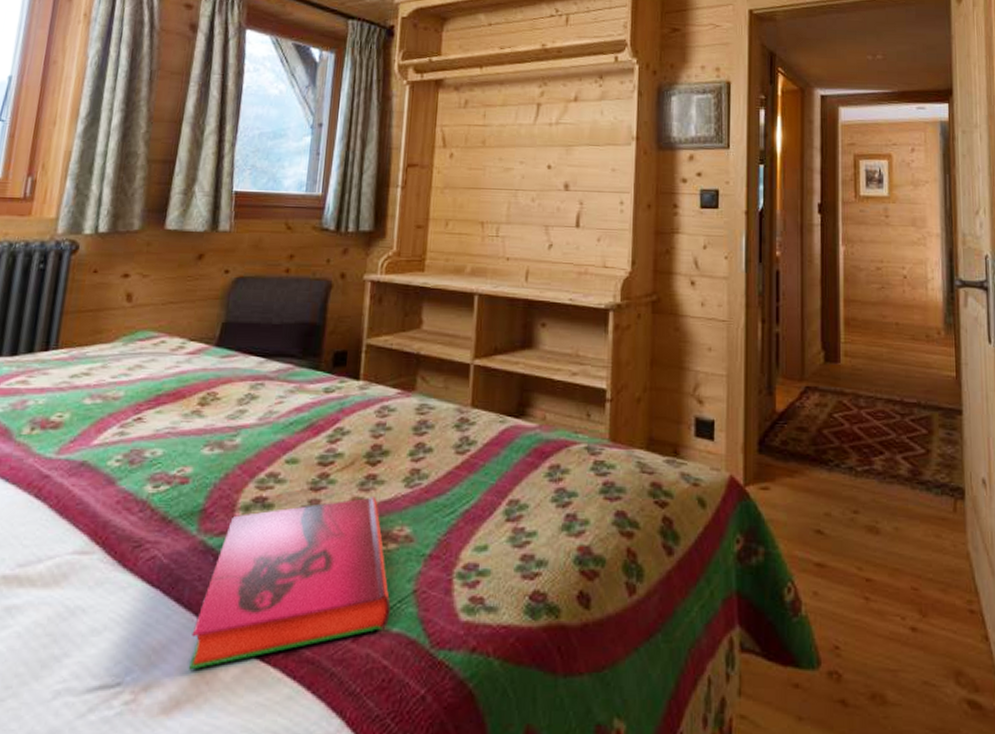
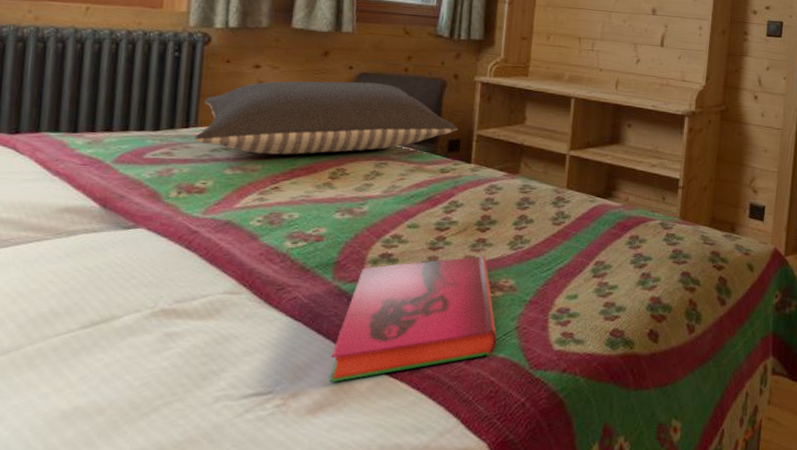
pillow: none [53,287,345,378] -> present [194,81,458,155]

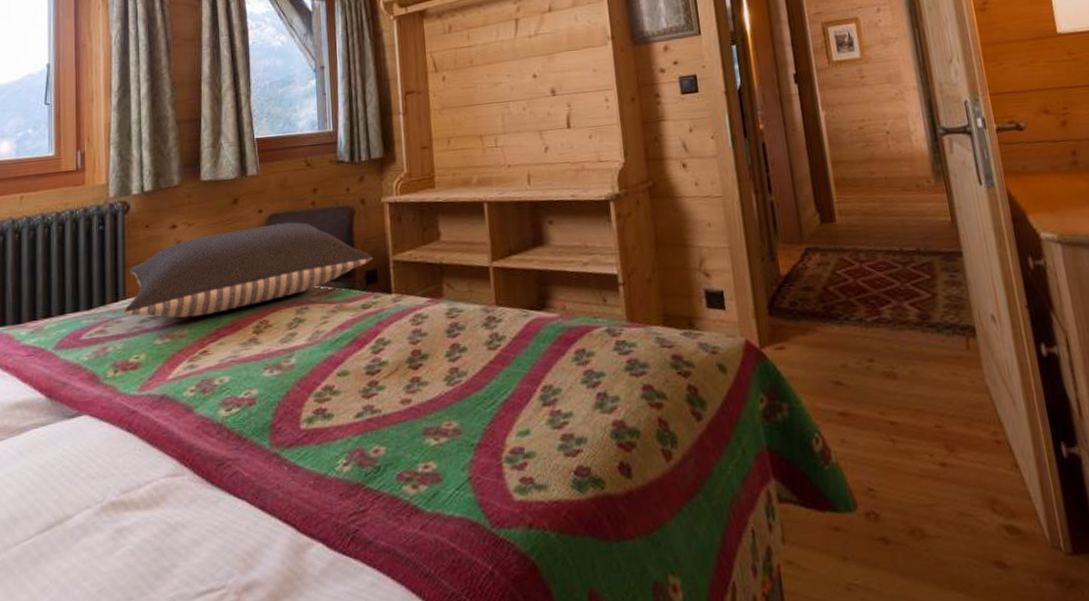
hardback book: present [329,255,497,383] -> none [279,396,451,569]

